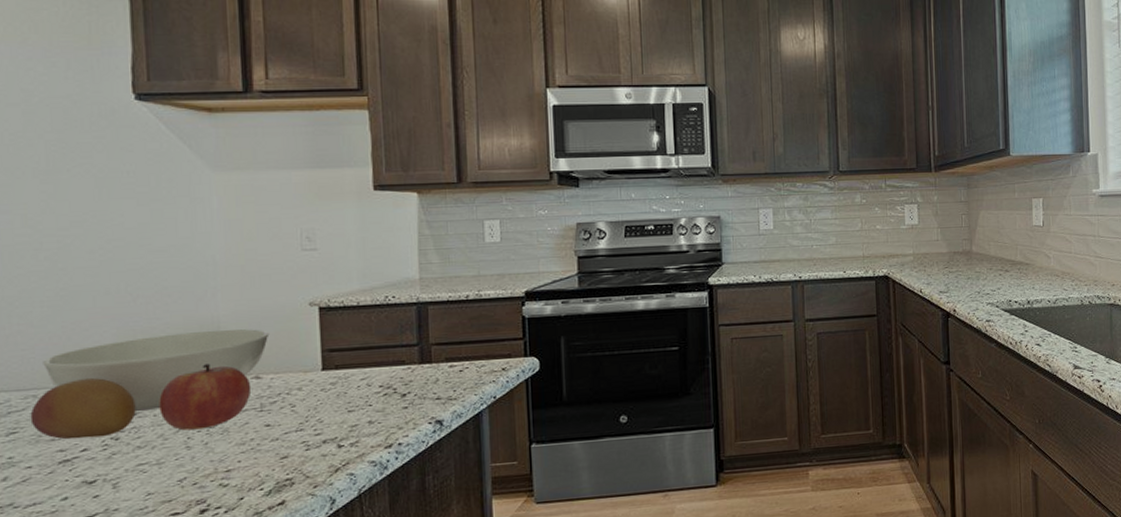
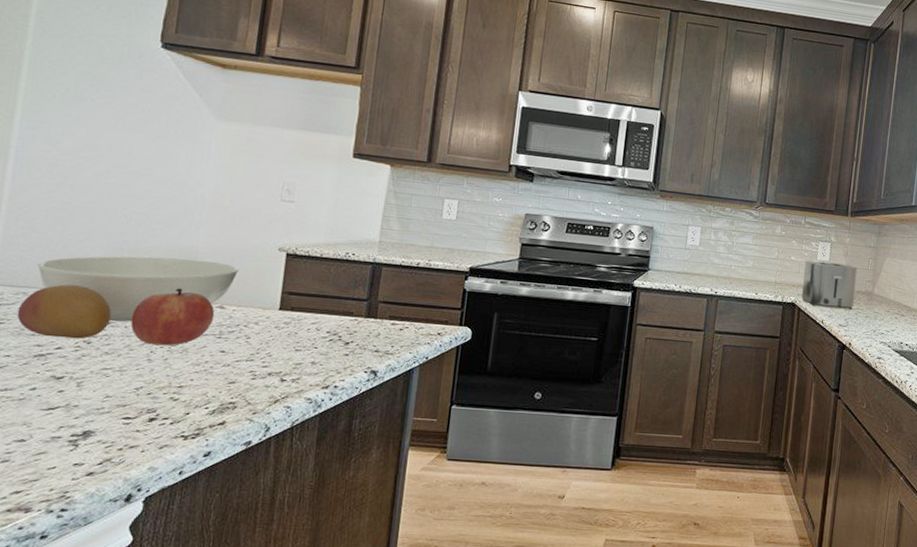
toaster: none [892,225,952,277] -> present [801,260,858,310]

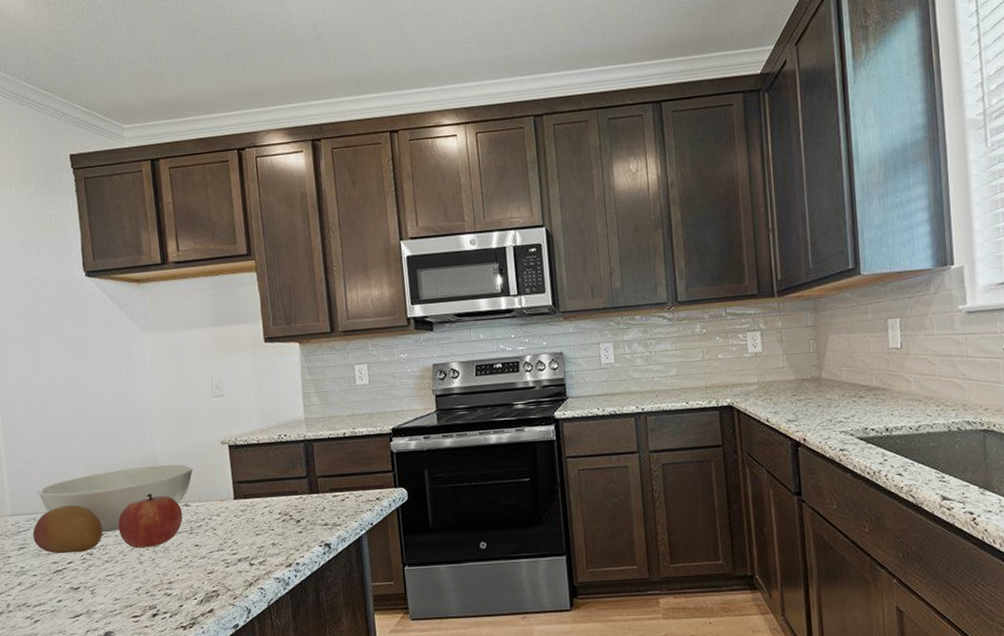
toaster: present [801,260,858,310] -> none [734,351,801,406]

